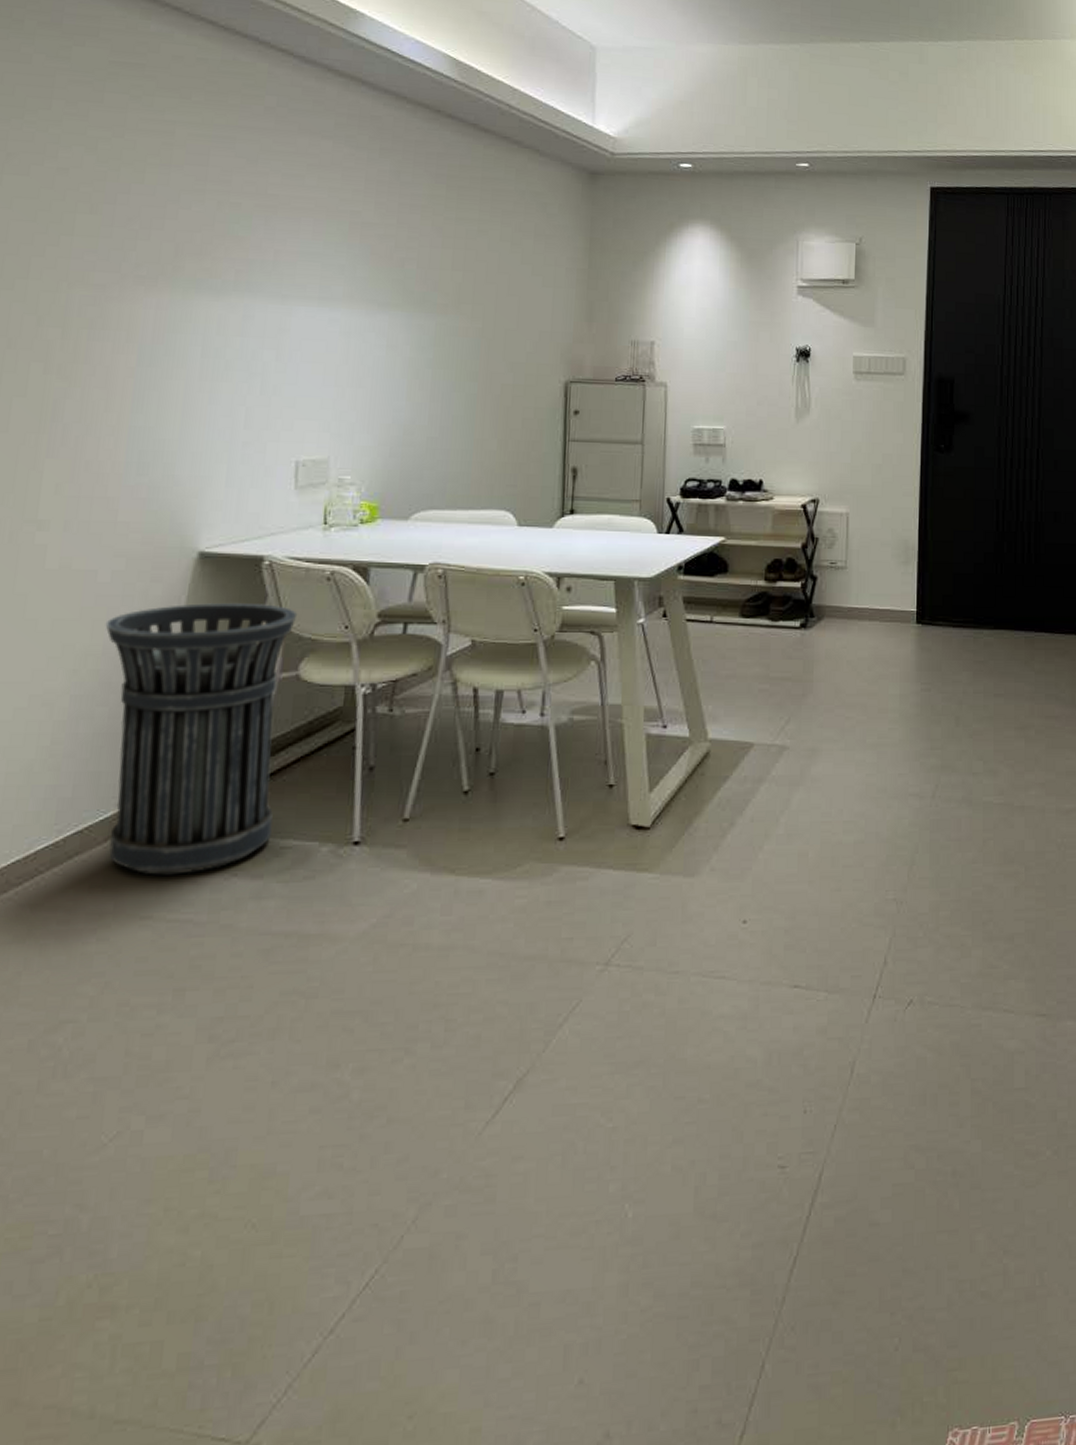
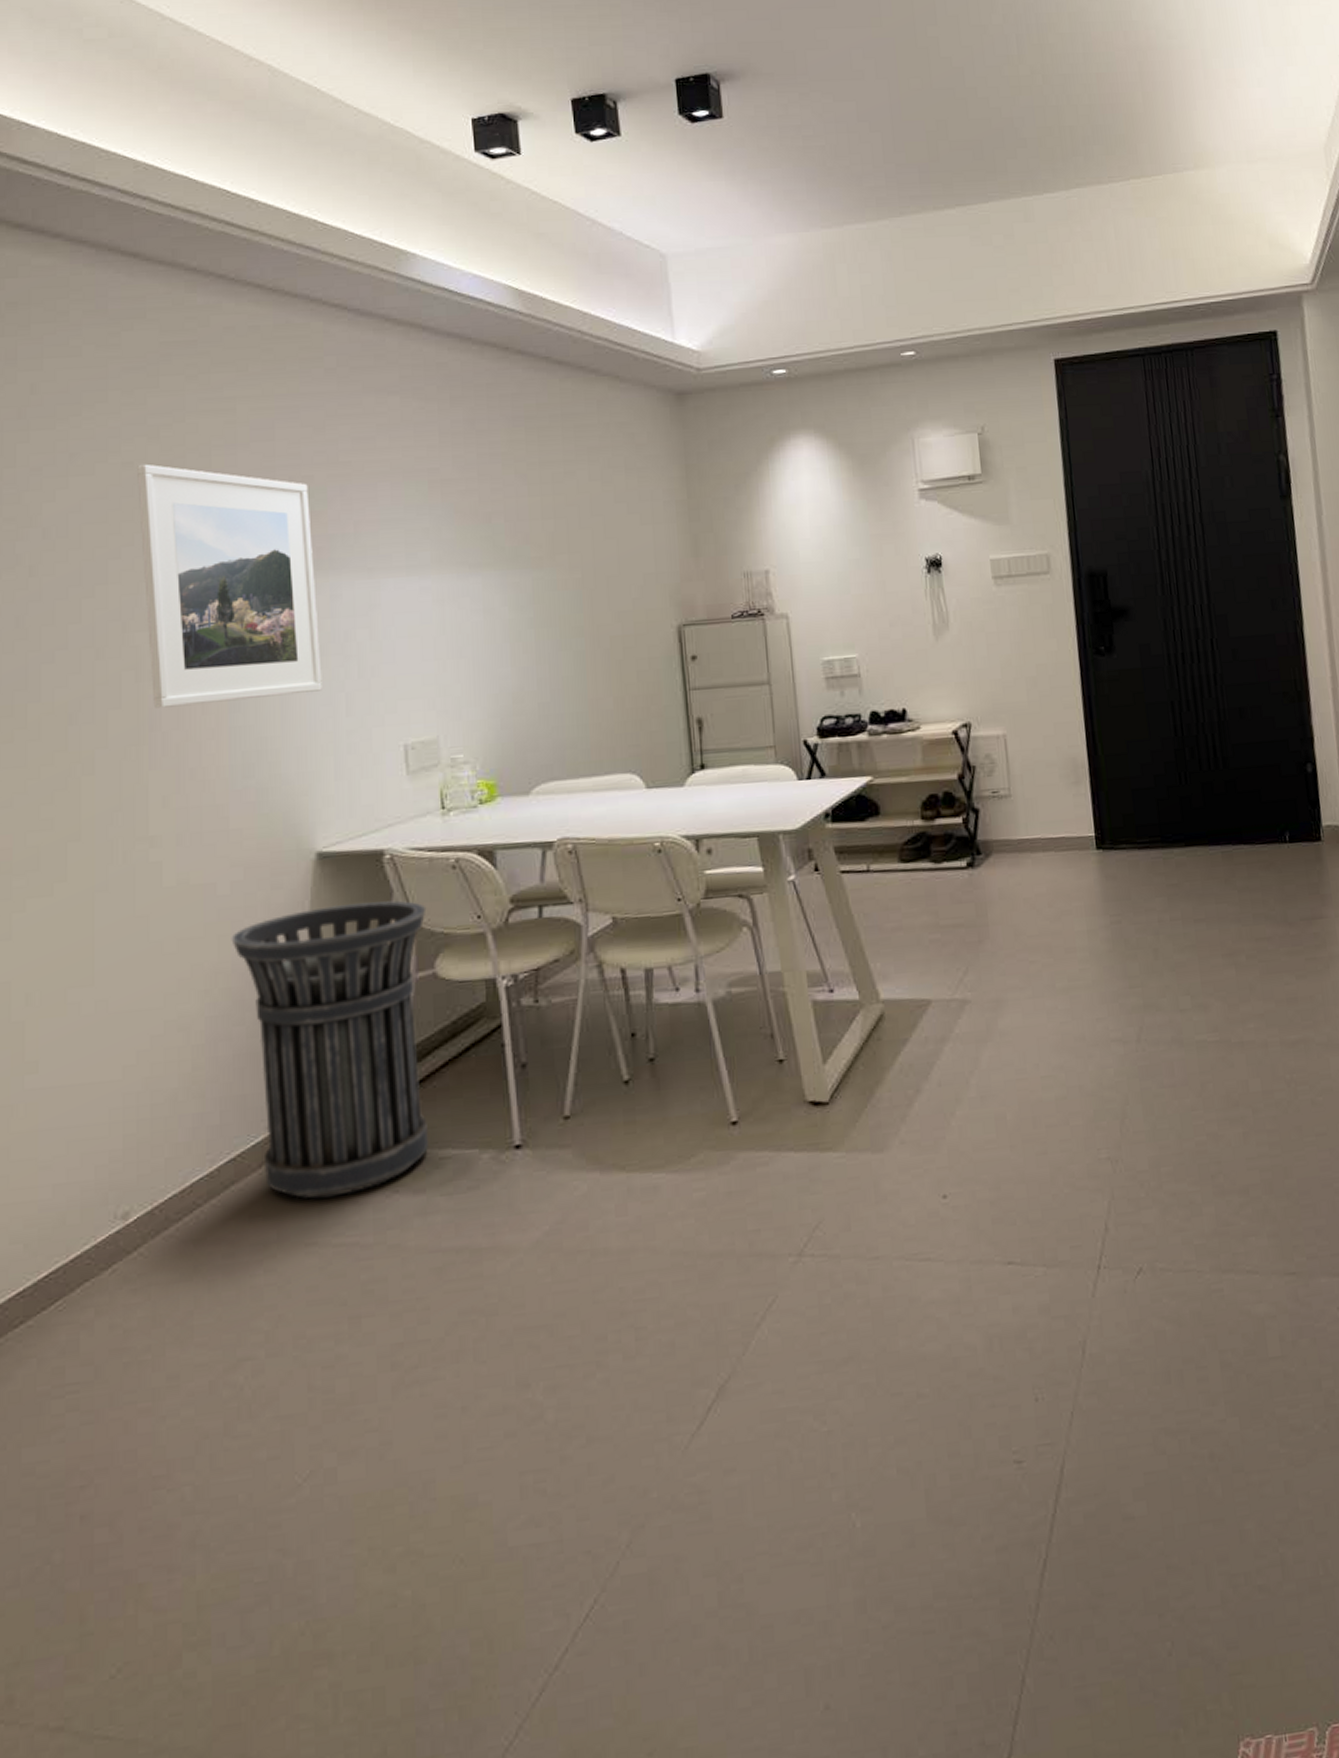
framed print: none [58,171,235,403] -> present [137,464,322,708]

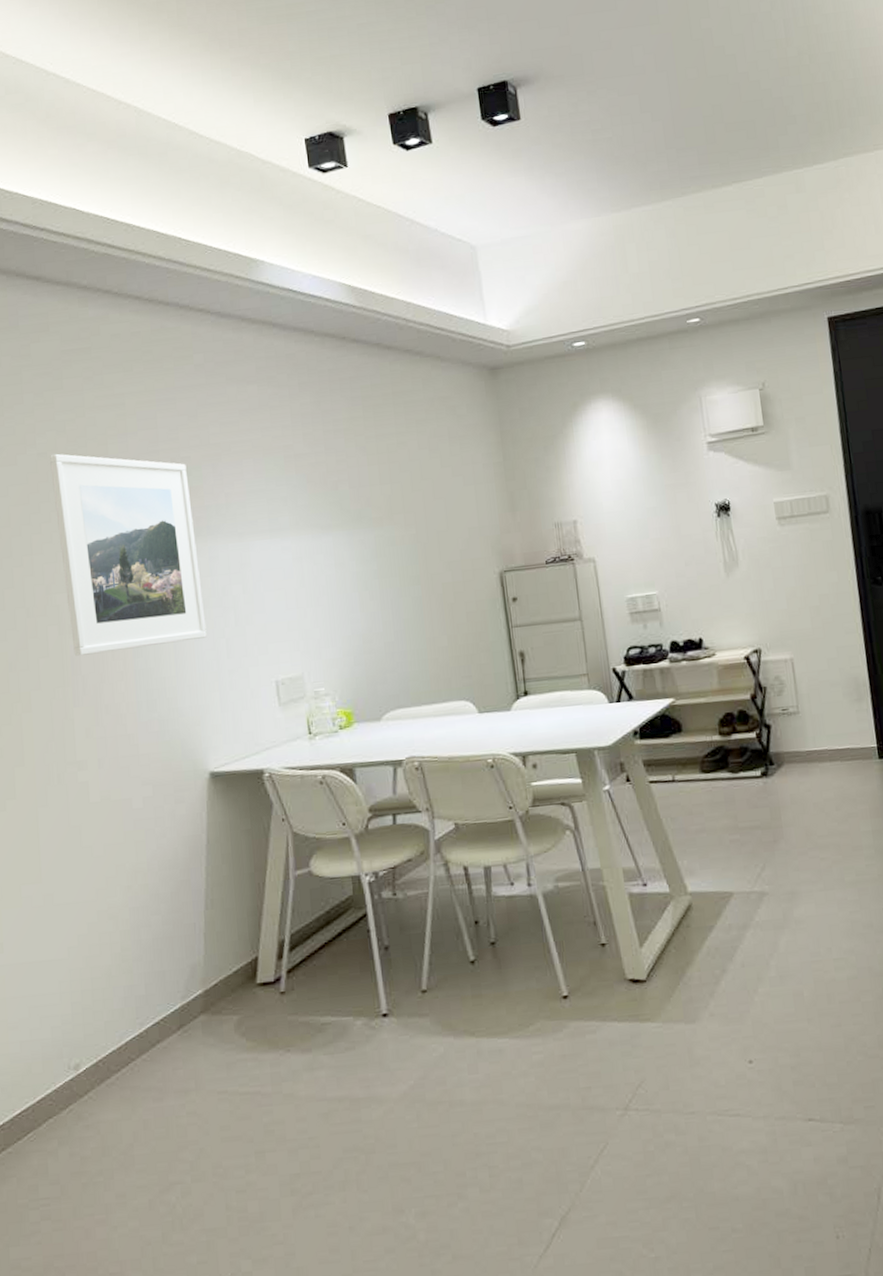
trash can: present [231,900,428,1199] -> none [145,811,312,1056]

